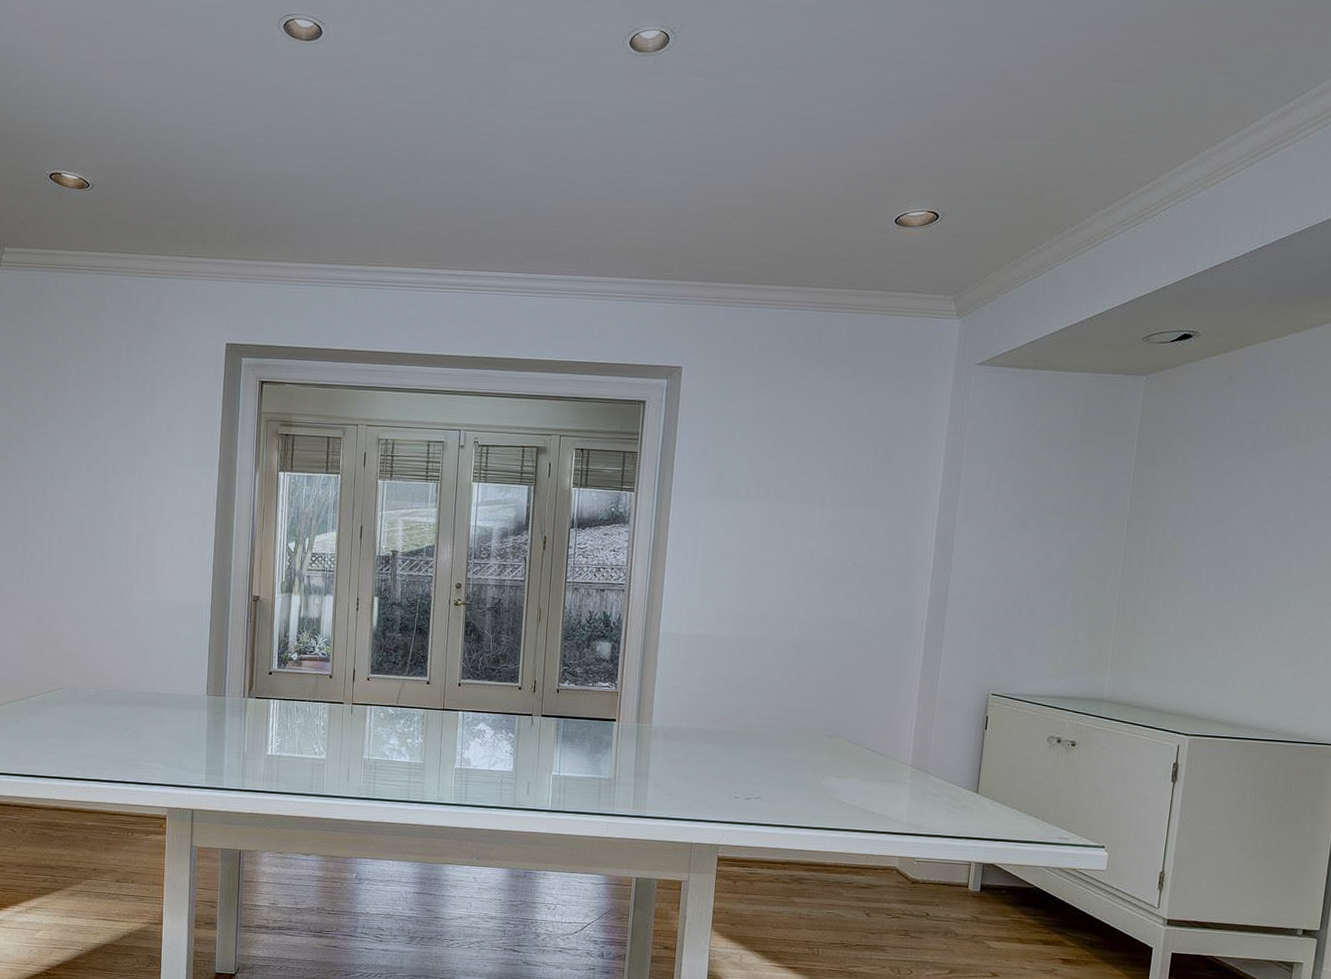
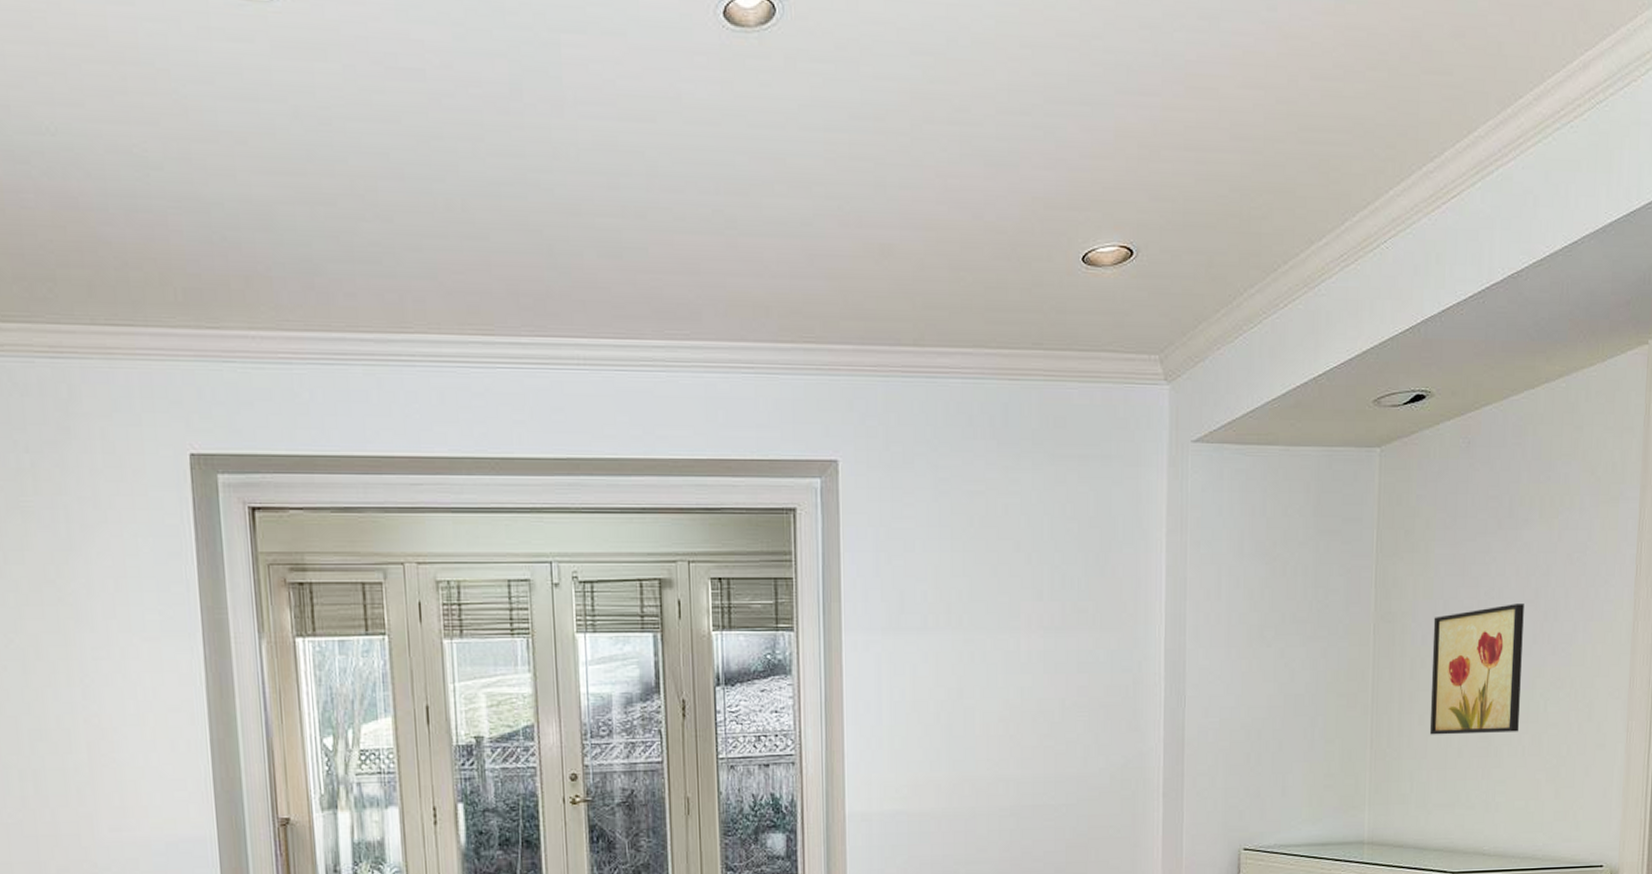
wall art: none [1173,512,1274,621] -> present [1429,604,1524,735]

